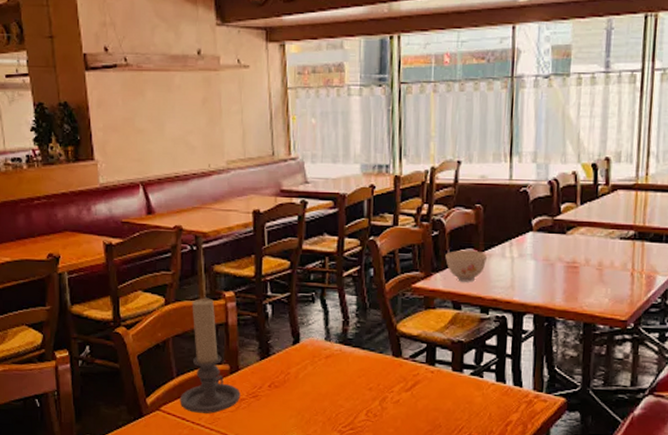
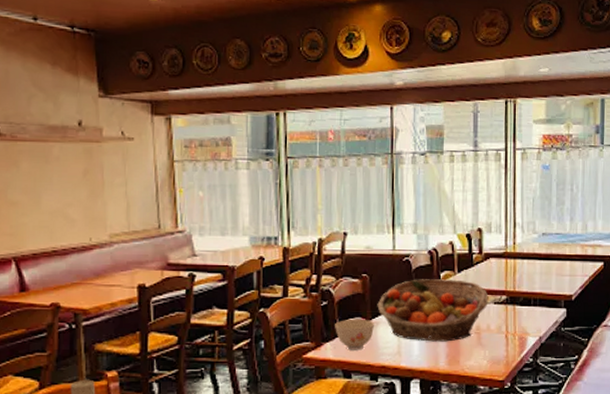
fruit basket: none [490,211,614,277] -> present [377,279,489,342]

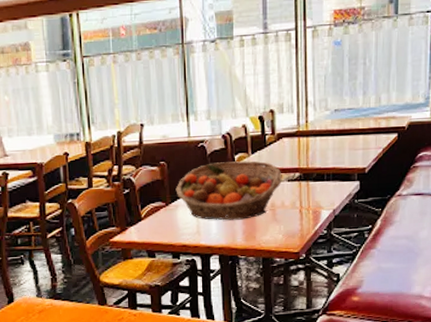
bowl: present [335,319,374,350] -> none [137,203,174,233]

